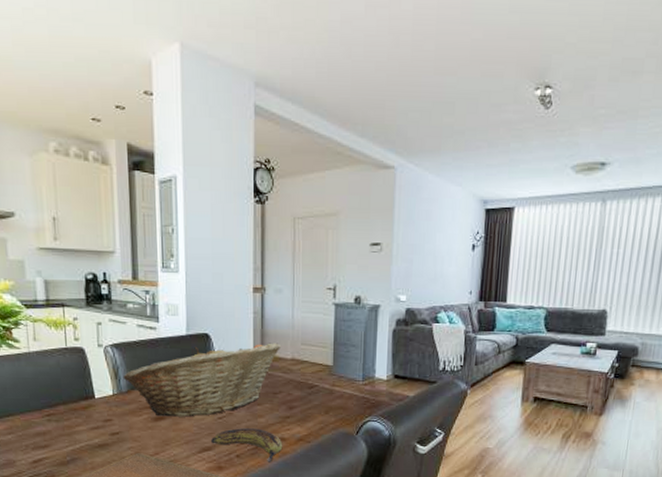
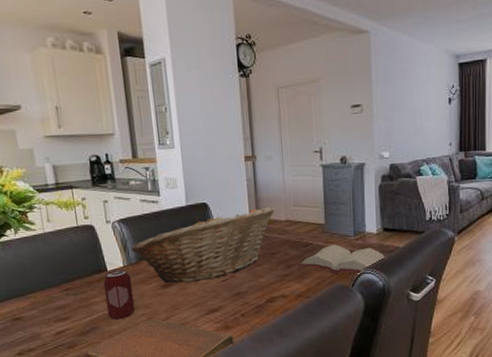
beverage can: none [89,397,122,451] -> present [103,269,135,320]
banana: present [210,428,283,462] -> none [216,288,284,319]
hardback book: none [300,388,394,422] -> present [297,244,386,274]

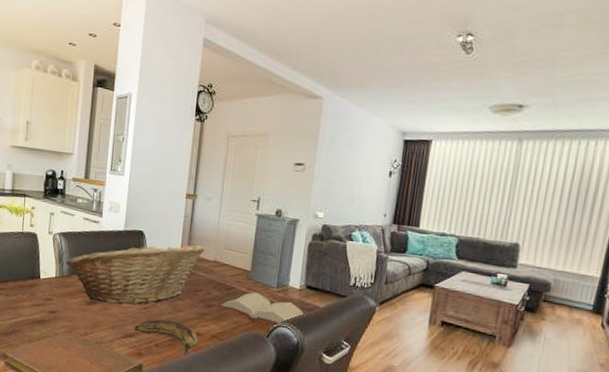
beverage can: present [103,269,135,320] -> none [31,279,60,327]
banana: none [216,288,284,319] -> present [133,319,198,355]

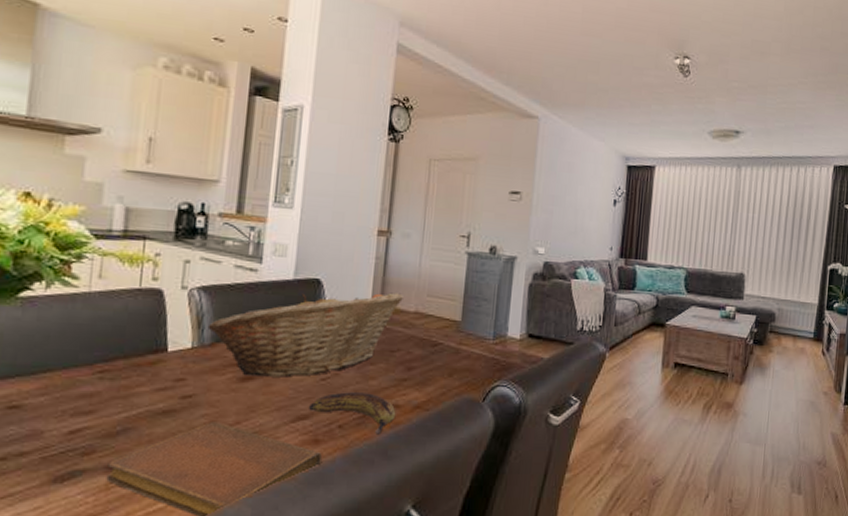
hardback book: present [217,292,305,327] -> none [420,347,527,387]

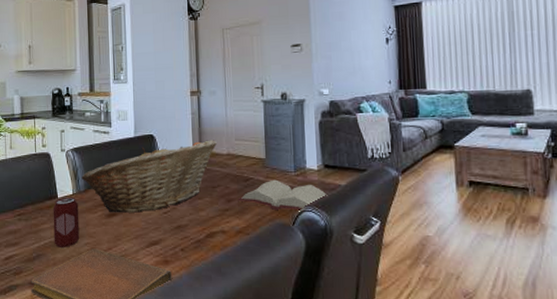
beverage can: none [153,351,199,419] -> present [53,197,80,247]
banana: present [308,392,396,435] -> none [157,222,224,256]
hardback book: none [420,347,527,387] -> present [238,179,328,212]

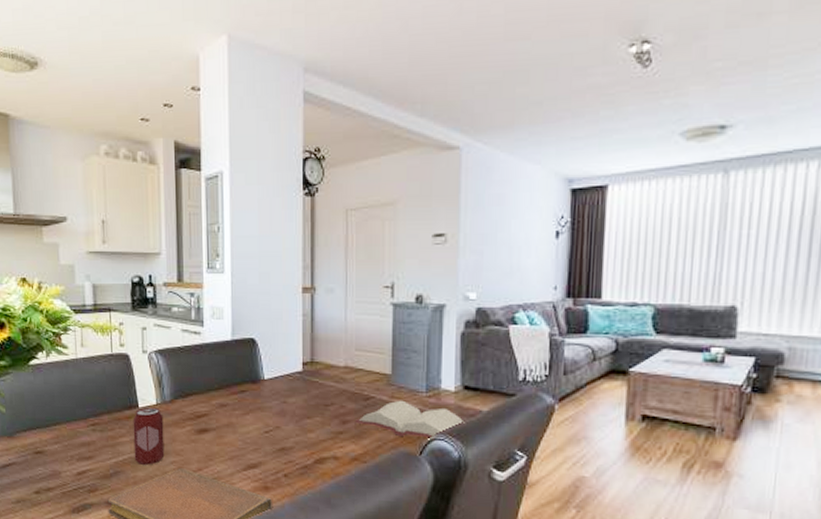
fruit basket: present [81,140,217,213] -> none [166,348,332,430]

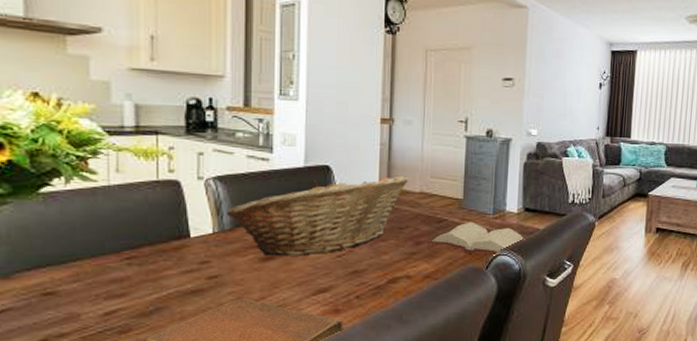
beverage can: present [133,407,165,465] -> none [182,236,221,298]
fruit basket: none [166,348,332,430] -> present [226,175,408,256]

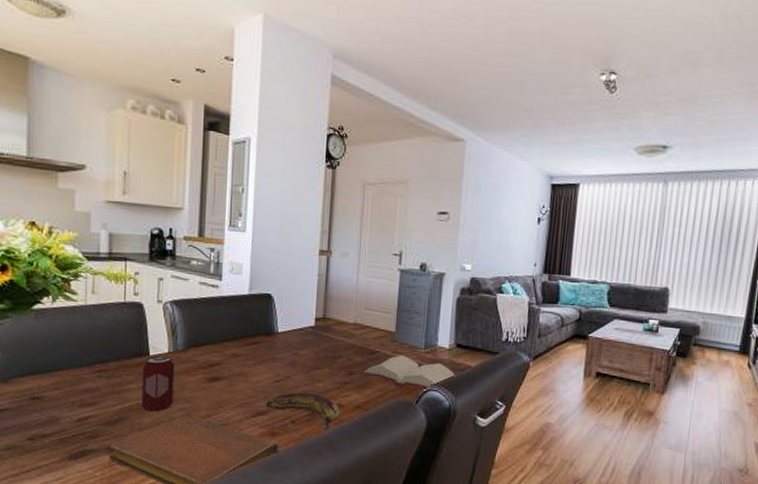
beverage can: none [182,236,221,298] -> present [141,355,175,412]
fruit basket: present [226,175,408,256] -> none [180,306,343,379]
banana: none [326,266,408,303] -> present [265,392,340,430]

